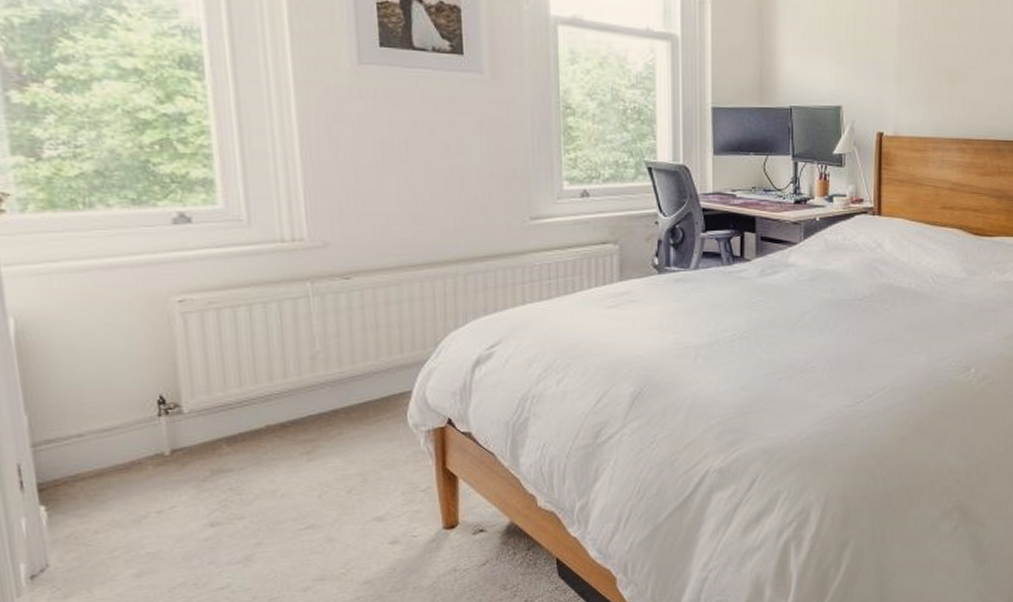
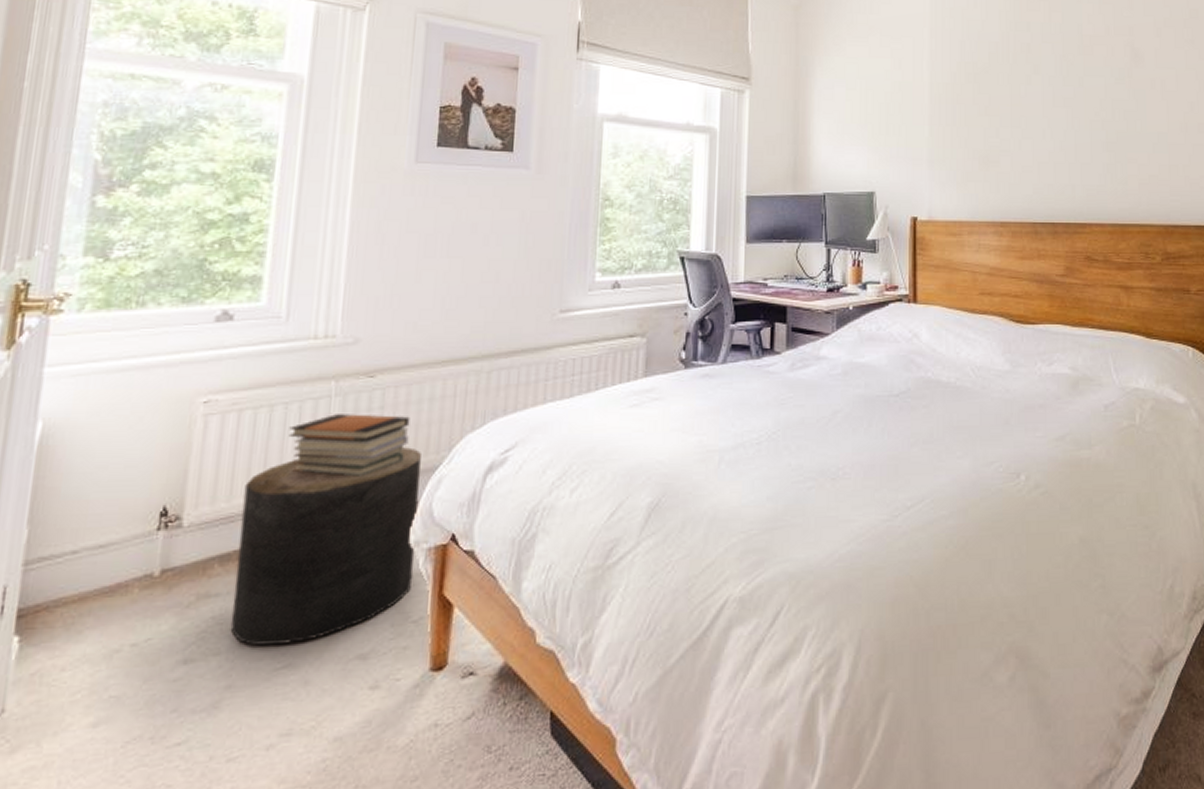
stool: none [237,343,417,511] -> present [230,447,421,646]
book stack: none [272,313,394,369] -> present [288,414,410,477]

